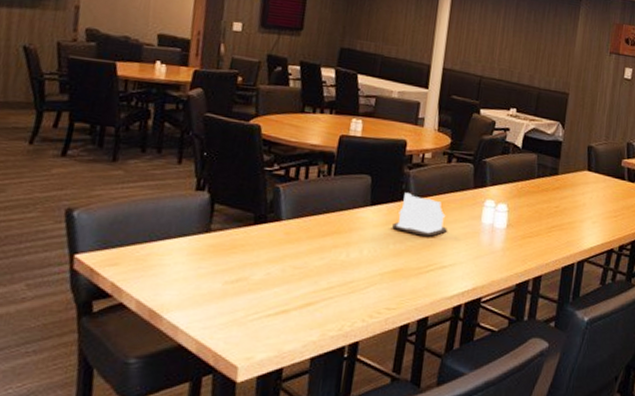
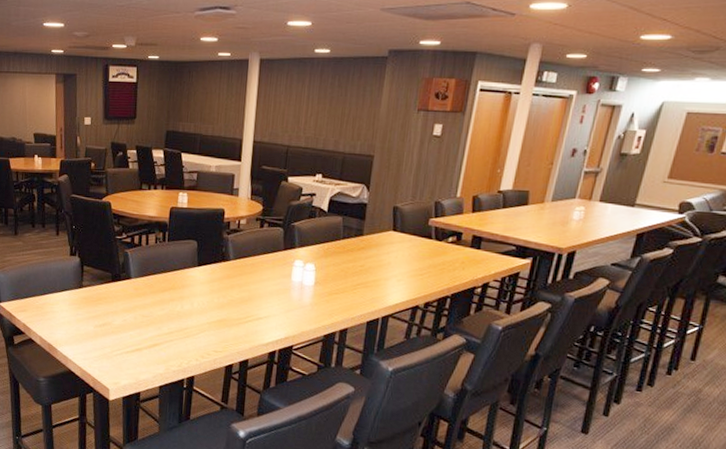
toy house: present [392,193,447,237] -> none [216,255,262,293]

